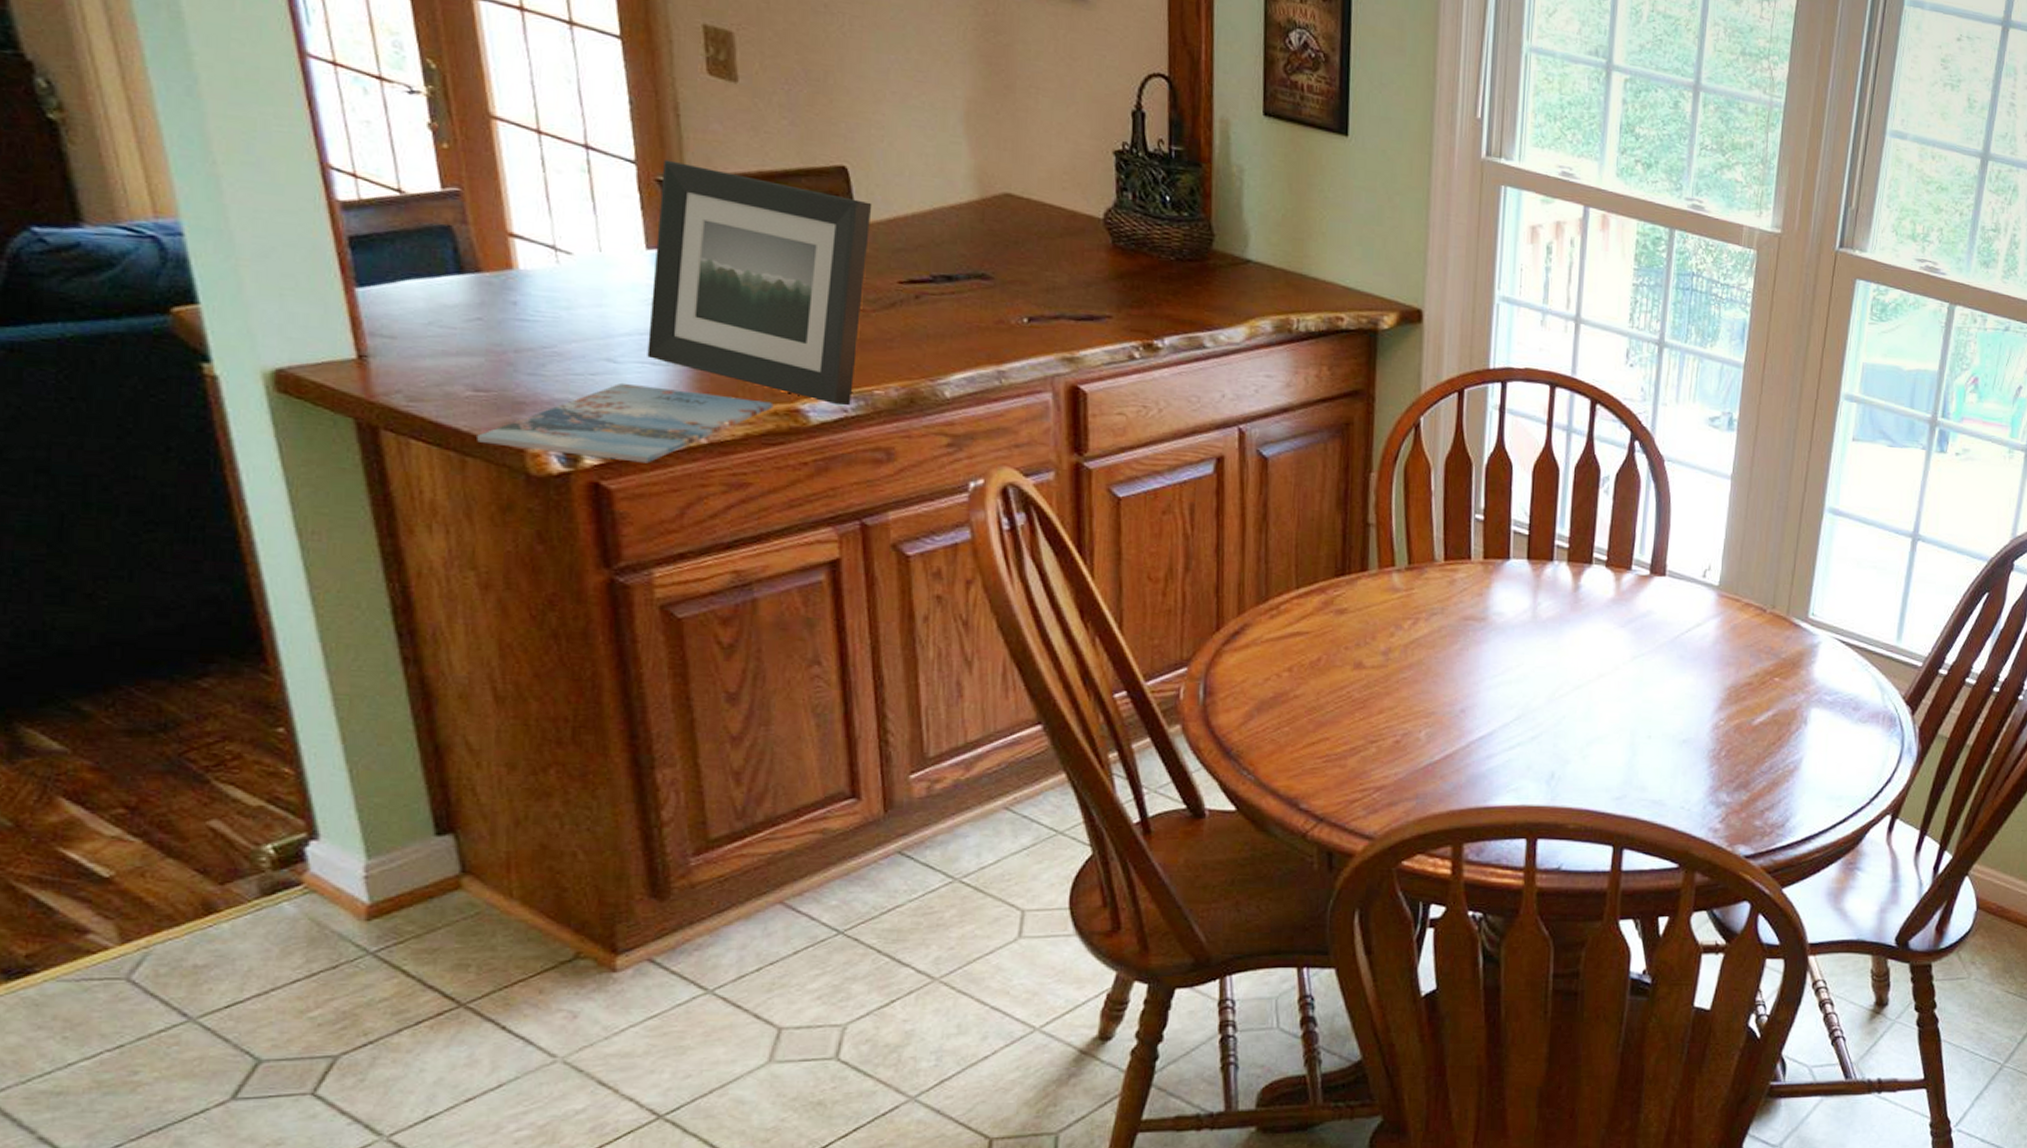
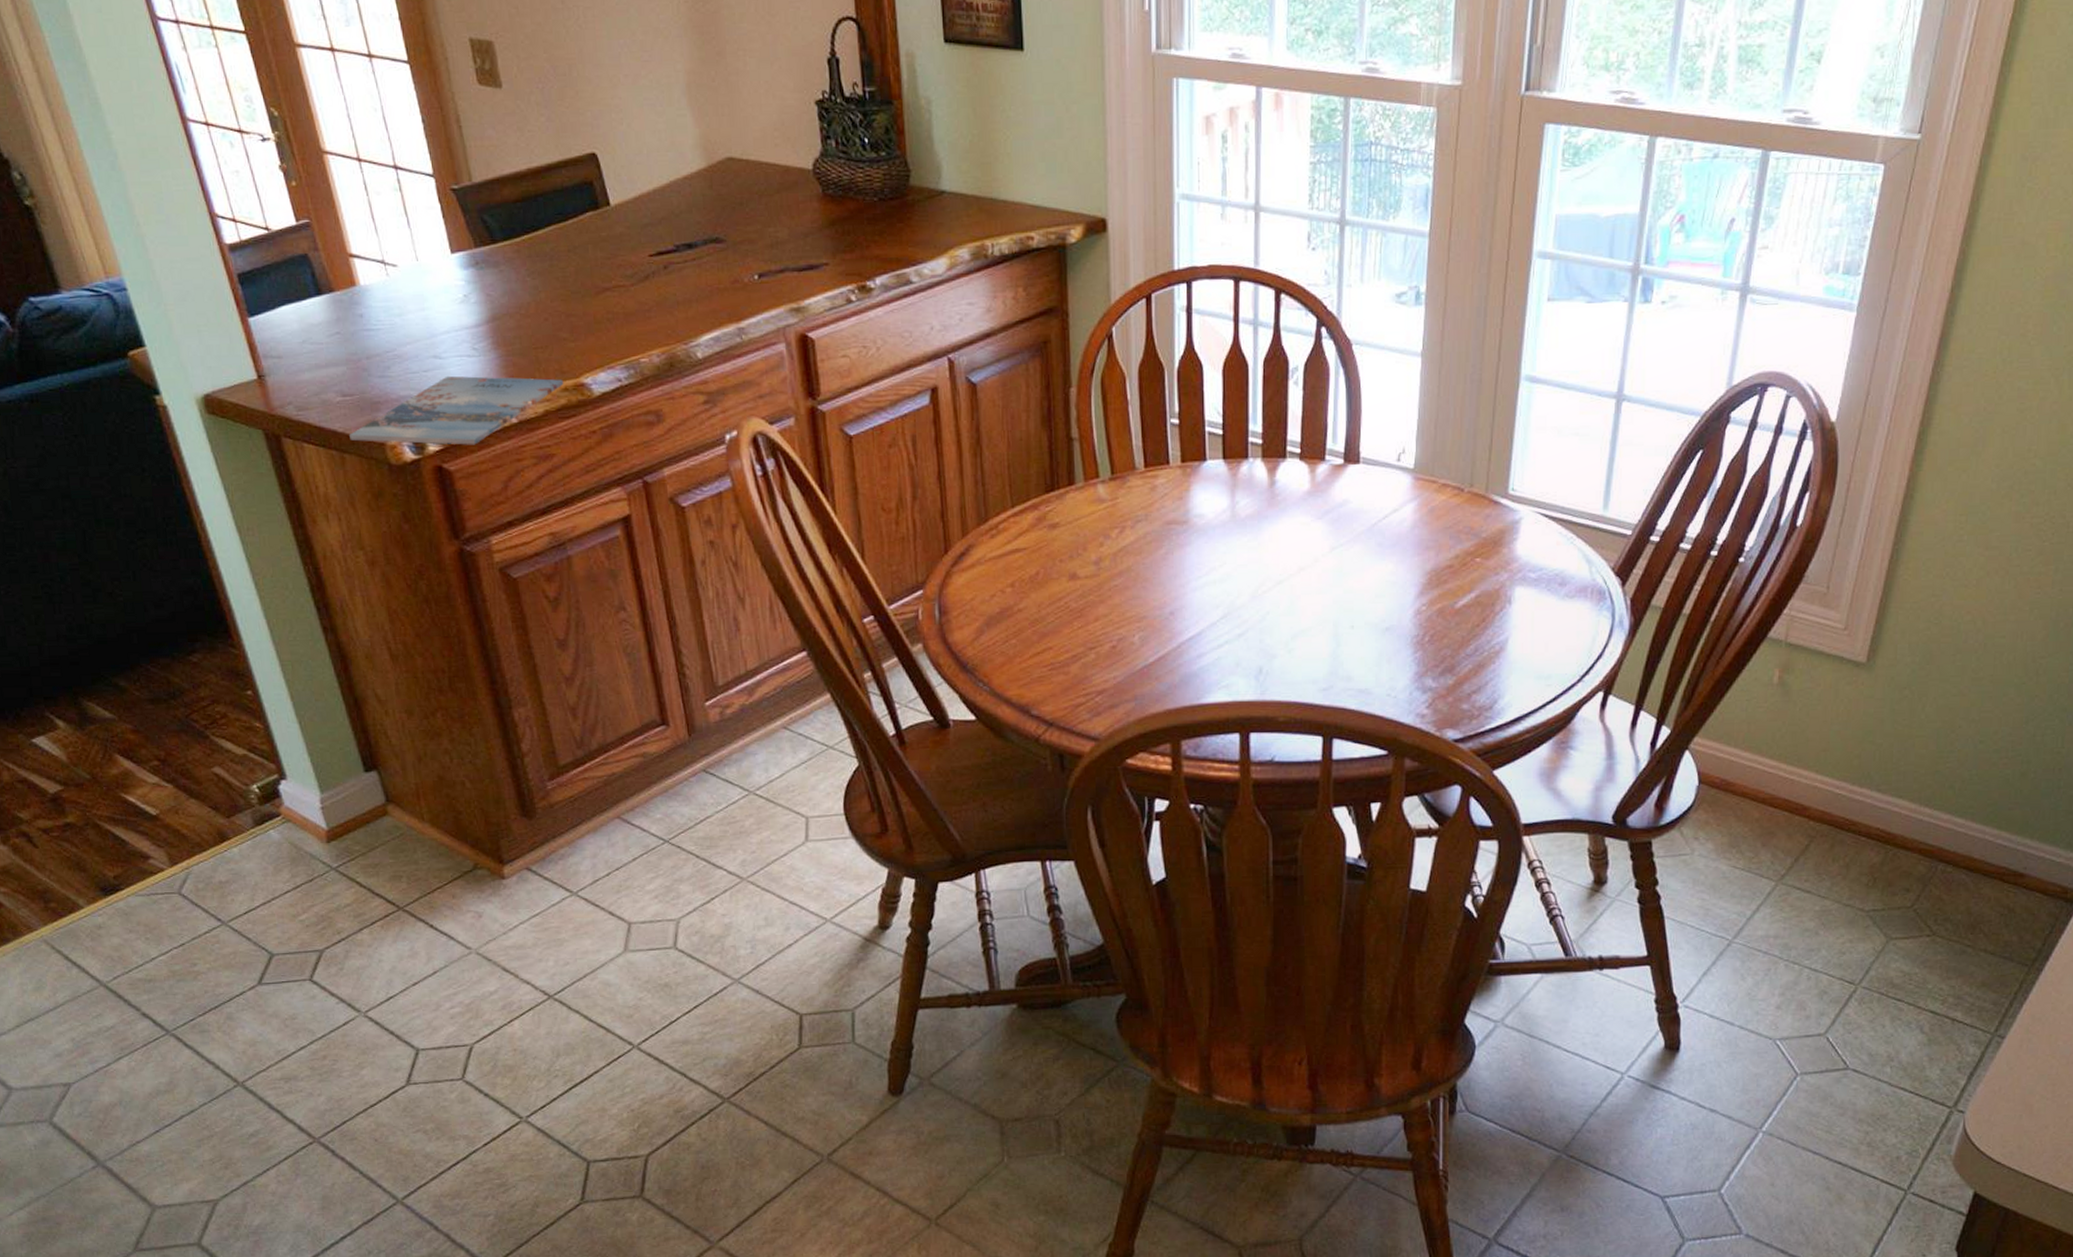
picture frame: present [647,159,872,406] -> none [455,169,624,376]

